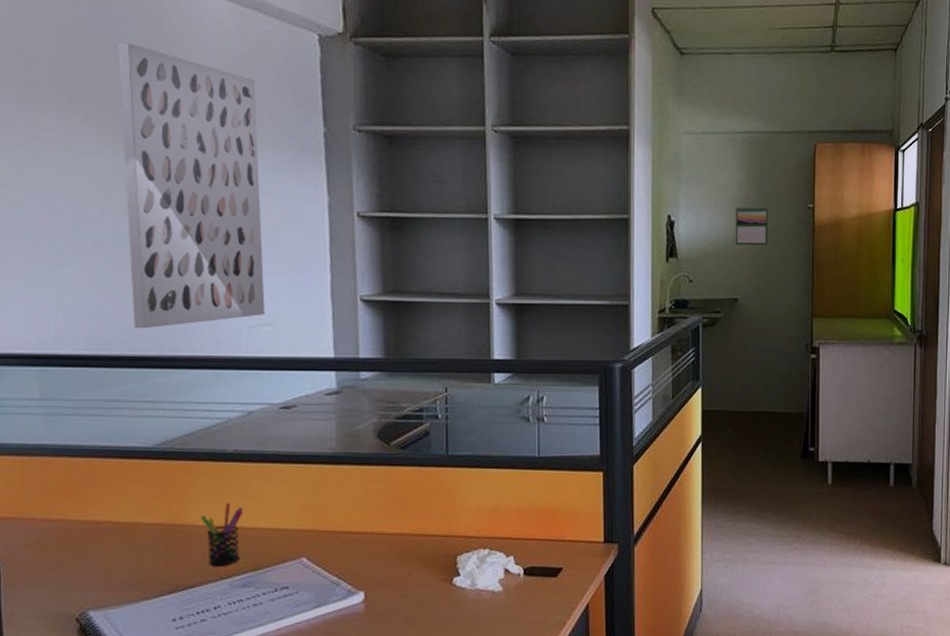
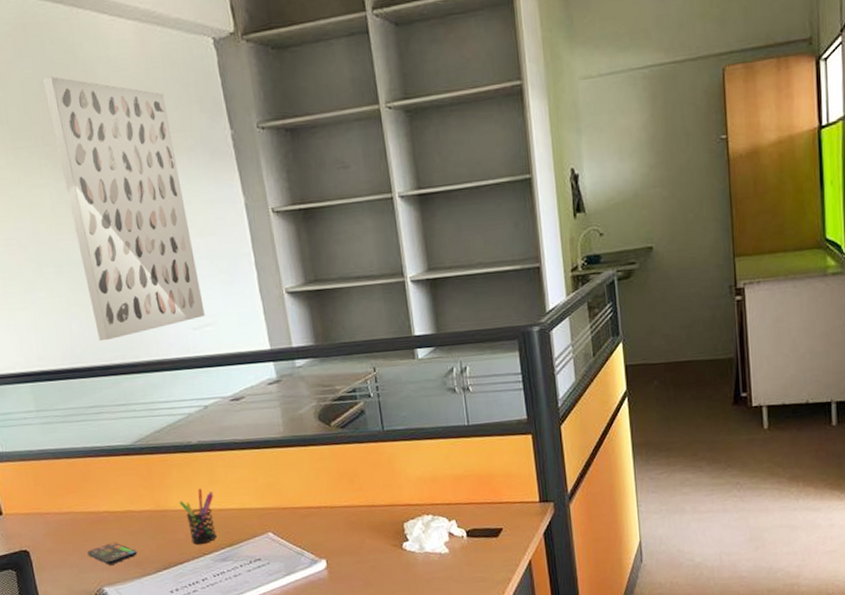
smartphone: none [75,558,138,585] -> present [87,542,137,565]
calendar: present [735,206,768,246] -> none [642,145,679,191]

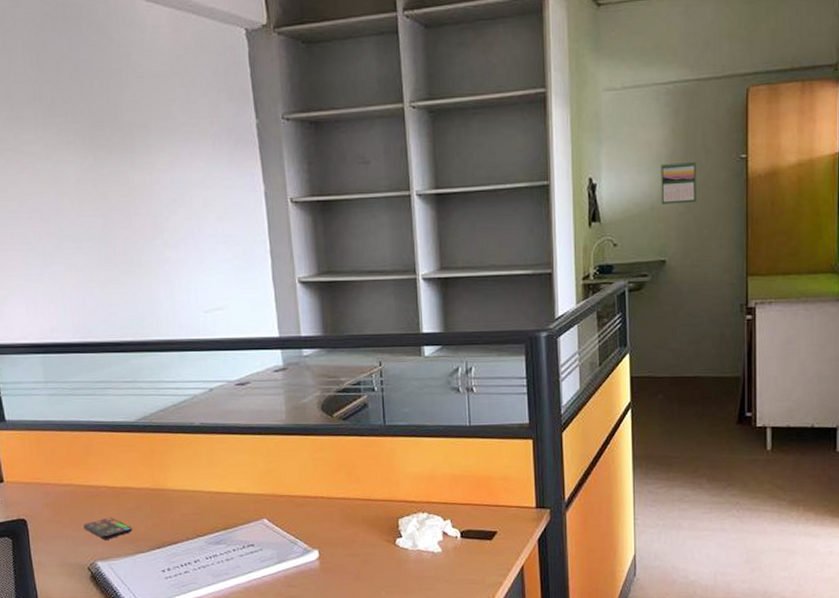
wall art: present [43,77,205,341] -> none [77,57,217,318]
pen holder: present [179,488,217,544] -> none [177,469,212,526]
calendar: none [642,145,679,191] -> present [661,161,696,204]

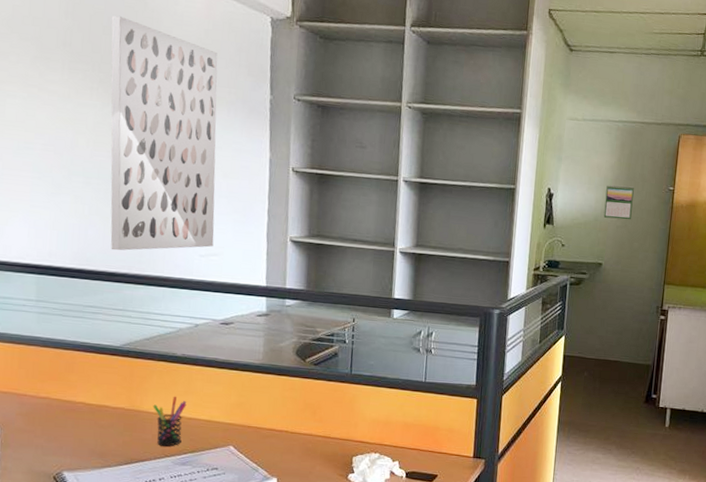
wall art: none [77,57,217,318] -> present [110,16,218,251]
smartphone: present [83,517,132,540] -> none [55,431,103,452]
pen holder: none [177,469,212,526] -> present [153,396,187,447]

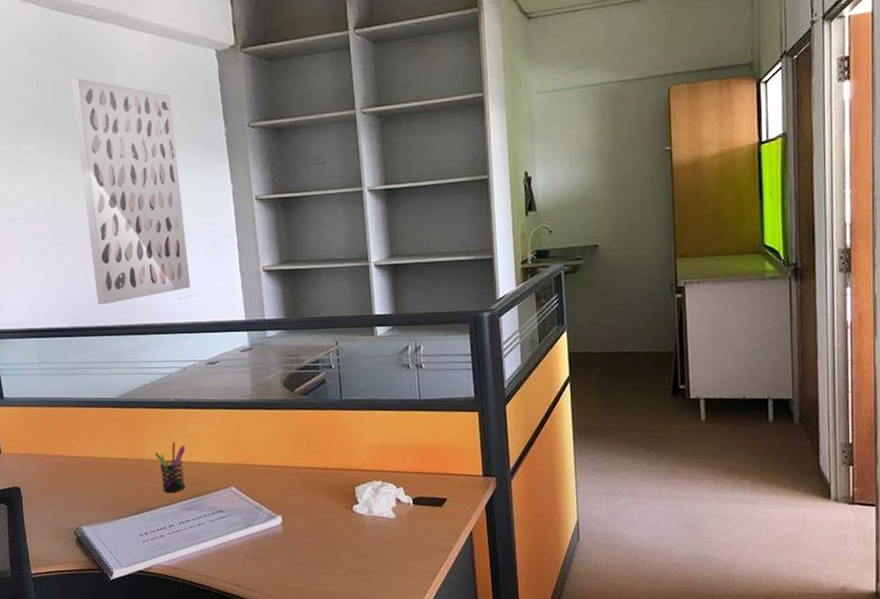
calendar: present [603,185,634,220] -> none [591,154,625,194]

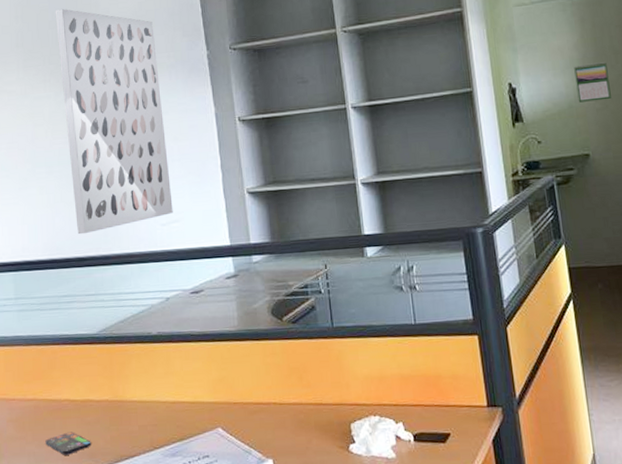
smartphone: none [70,485,114,506] -> present [45,431,91,455]
pen holder: present [154,441,186,493] -> none [135,379,169,437]
calendar: none [591,154,625,194] -> present [574,62,611,103]

